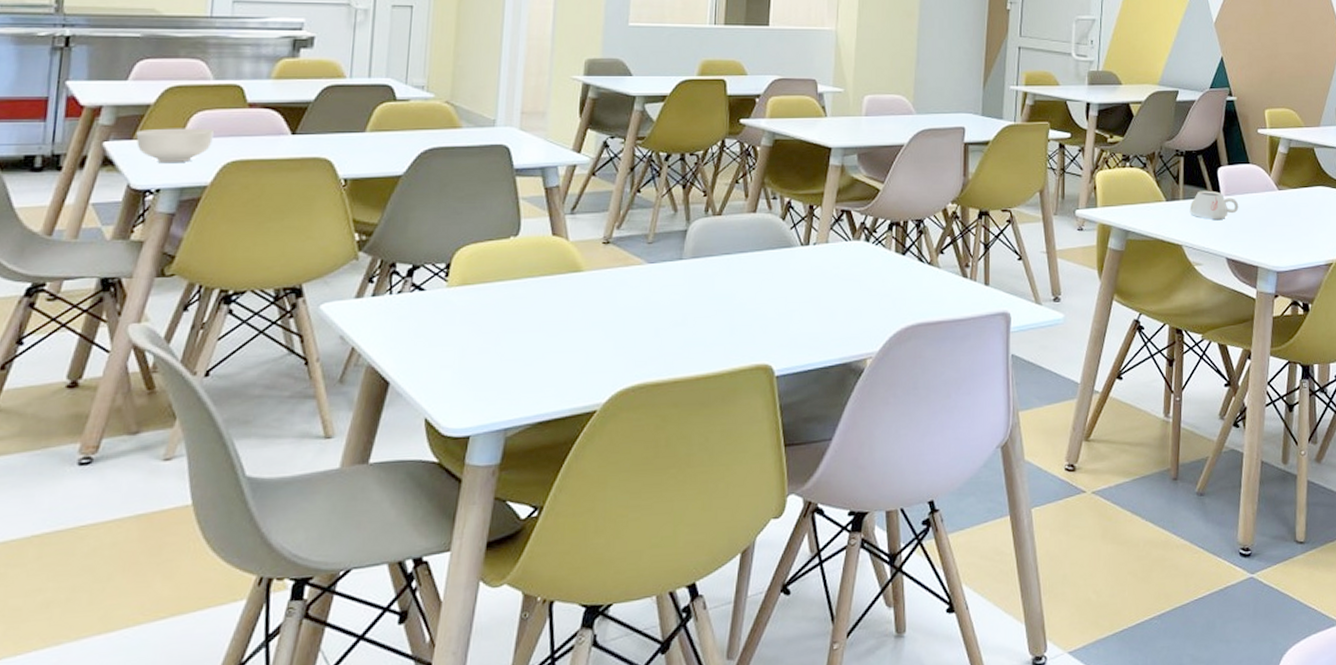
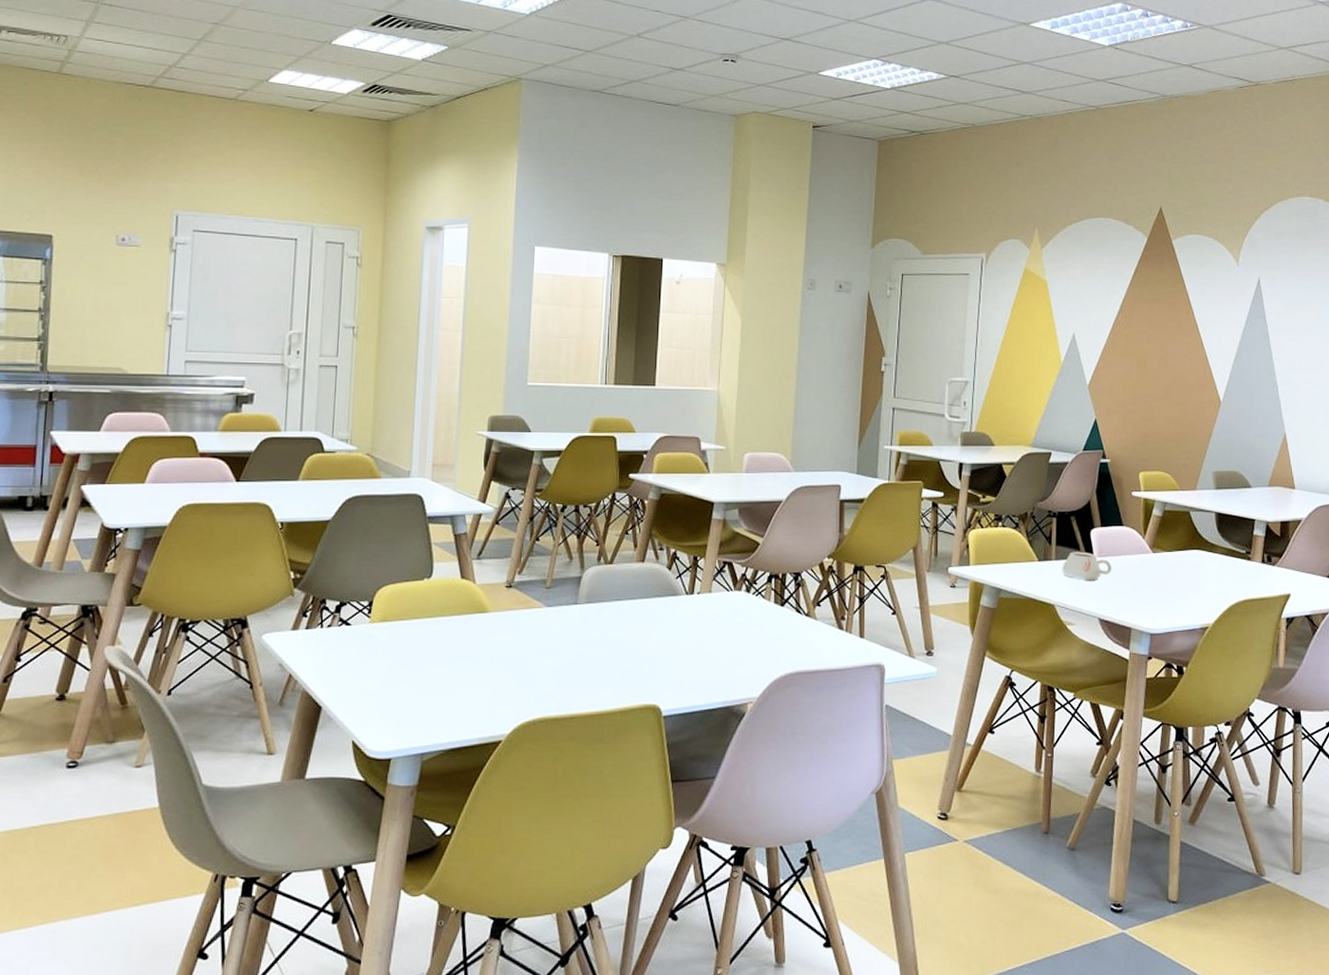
bowl: present [136,128,215,162] -> none [107,474,173,505]

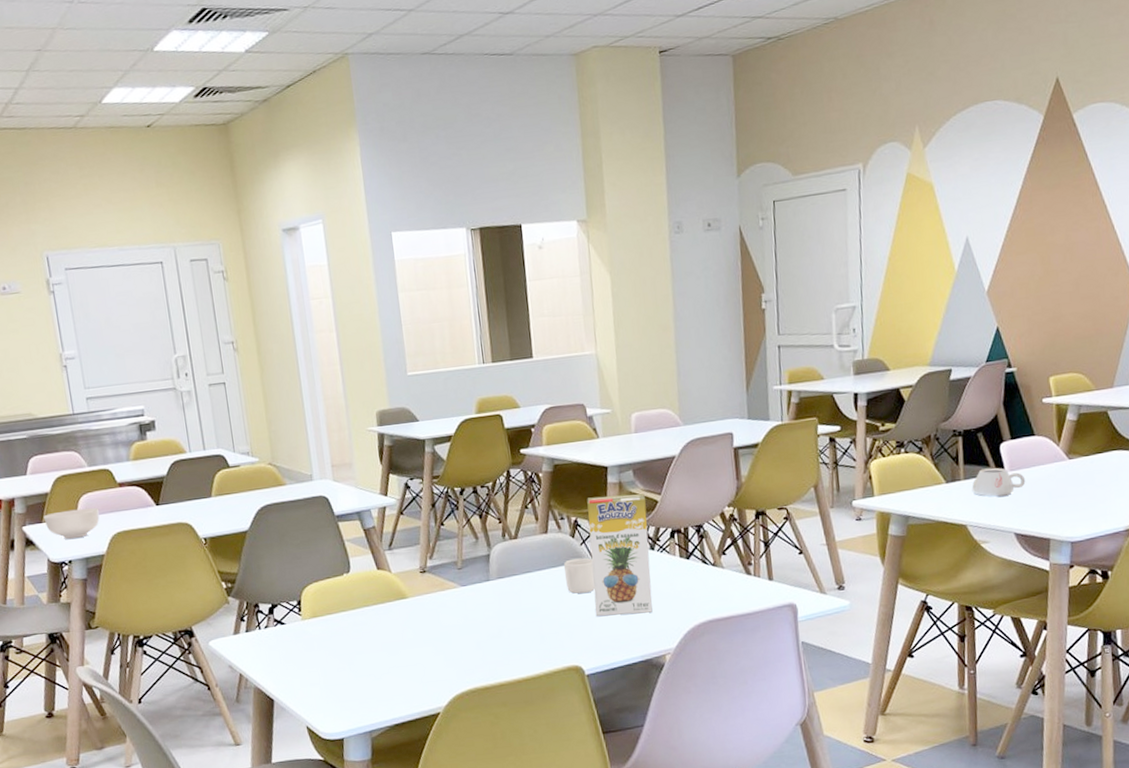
bowl: none [107,474,173,505] -> present [43,507,100,539]
cup: none [655,592,686,629] -> present [563,557,595,594]
juice box: none [681,531,748,657] -> present [587,493,653,616]

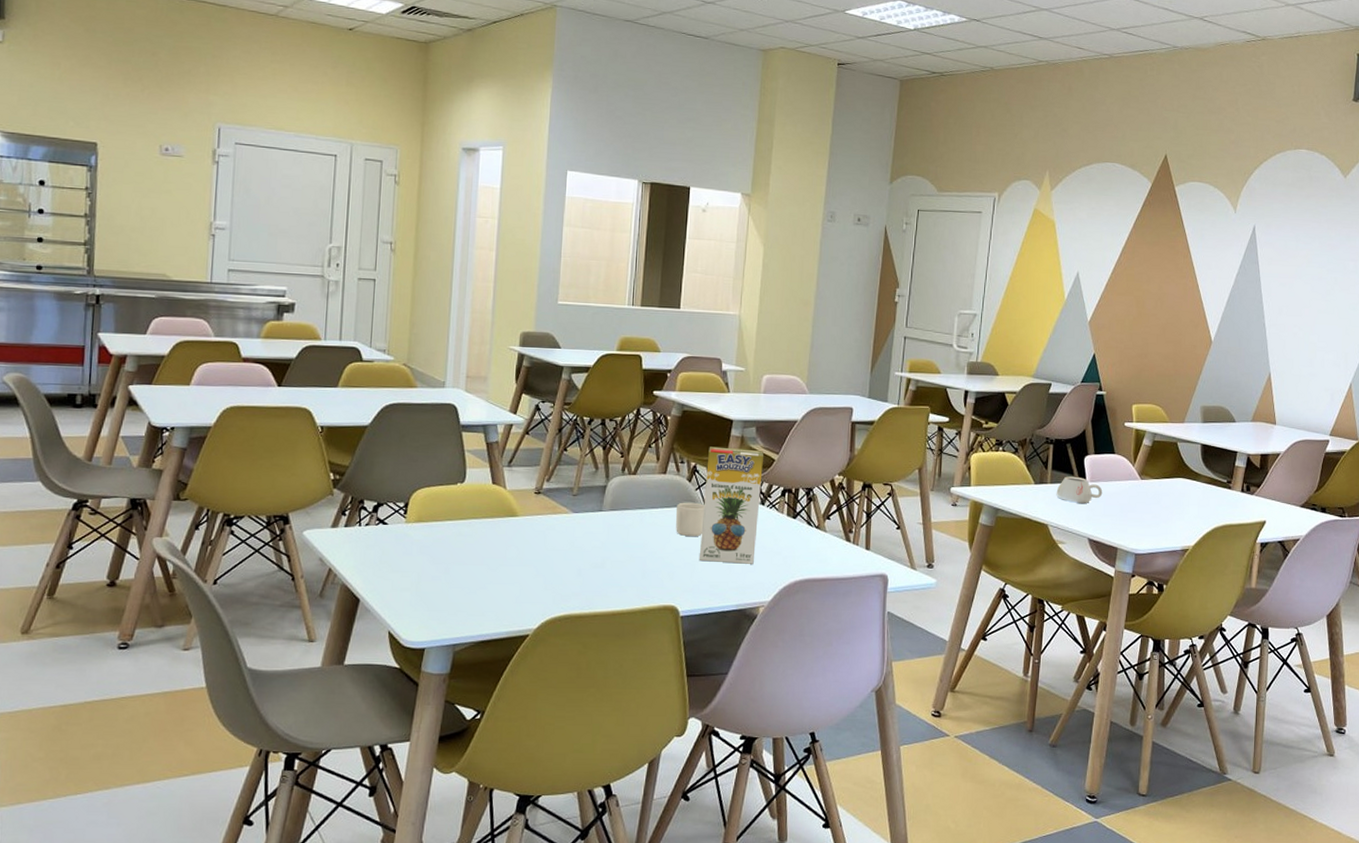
bowl: present [43,507,100,539] -> none [154,376,217,406]

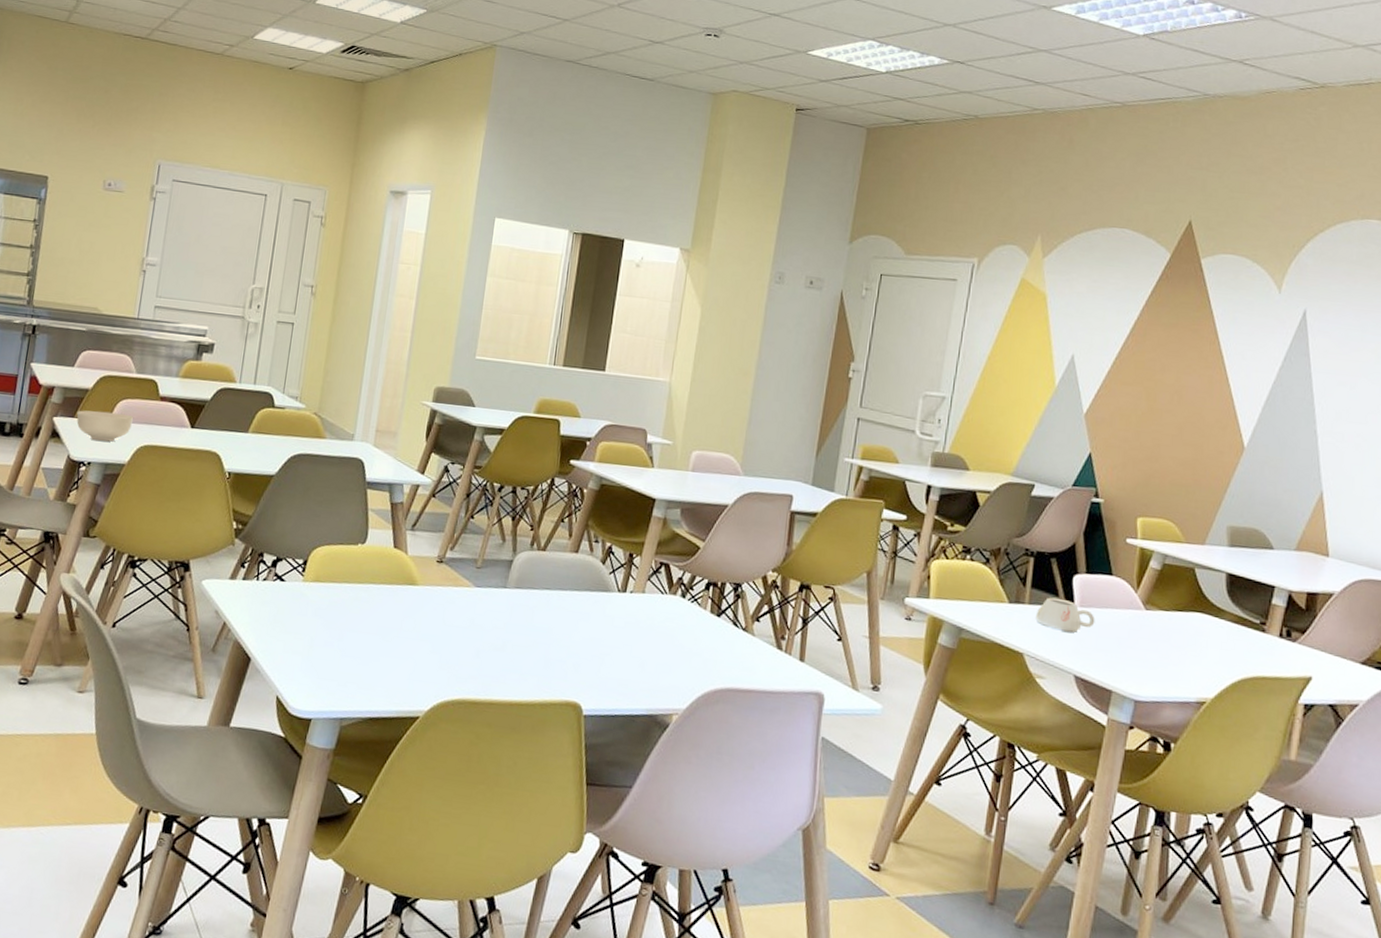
bowl: none [154,376,217,406] -> present [76,410,134,442]
cup: present [675,502,705,537] -> none [584,586,618,627]
juice box: present [699,446,764,564] -> none [608,526,689,664]

